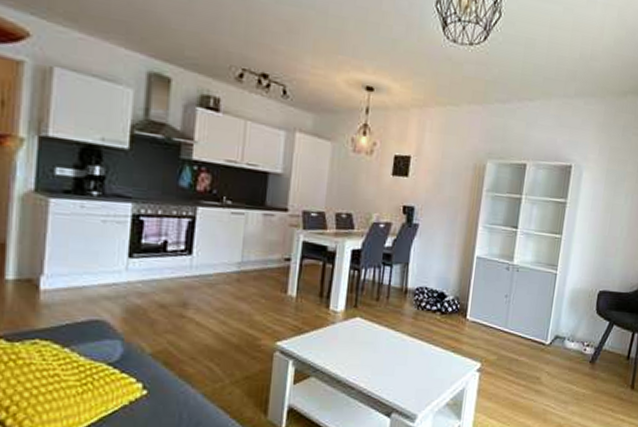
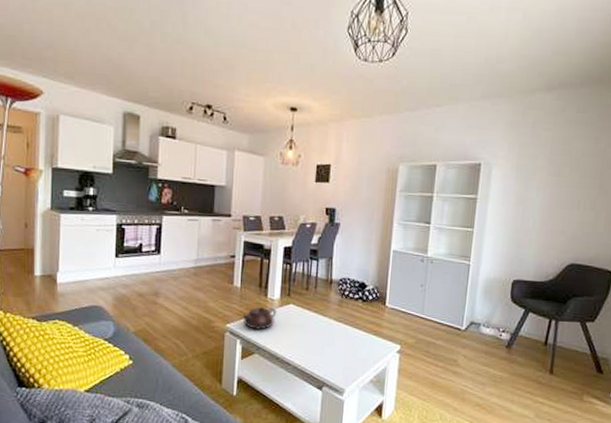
teapot: none [298,320,341,348] -> present [243,306,277,330]

